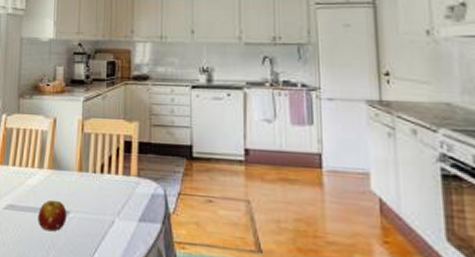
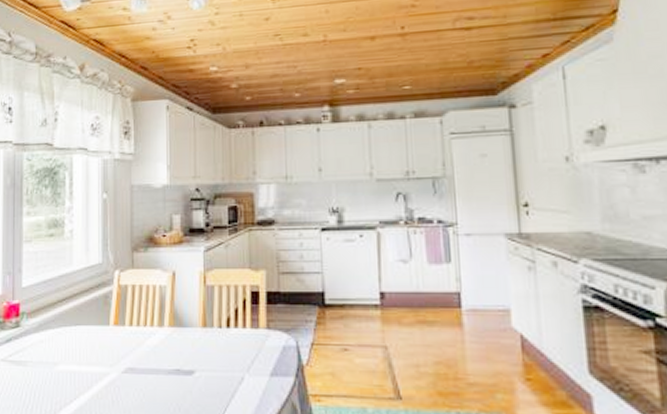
fruit: present [38,200,67,232] -> none [161,359,192,394]

